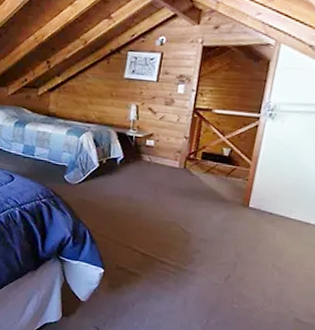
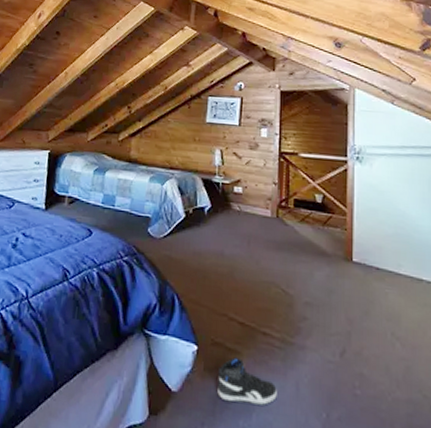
sneaker: none [118,278,168,313] -> present [217,357,277,405]

